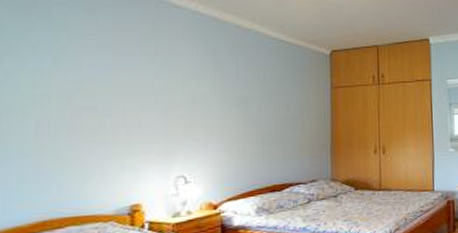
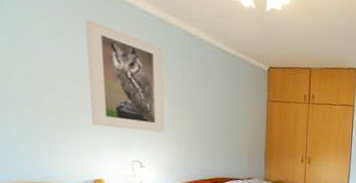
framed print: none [133,28,215,141] -> present [85,18,165,133]

